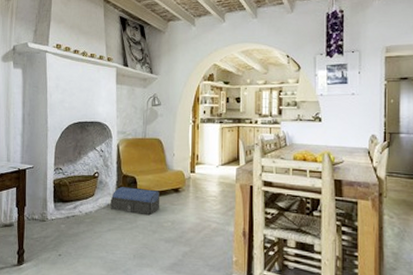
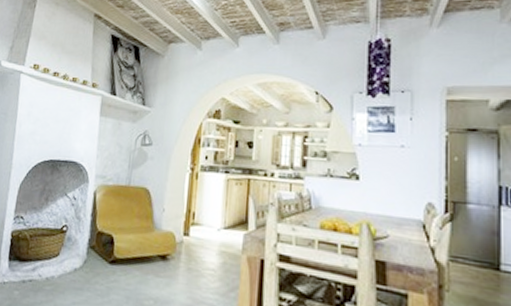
architectural model: present [110,186,160,216] -> none [77,246,142,289]

